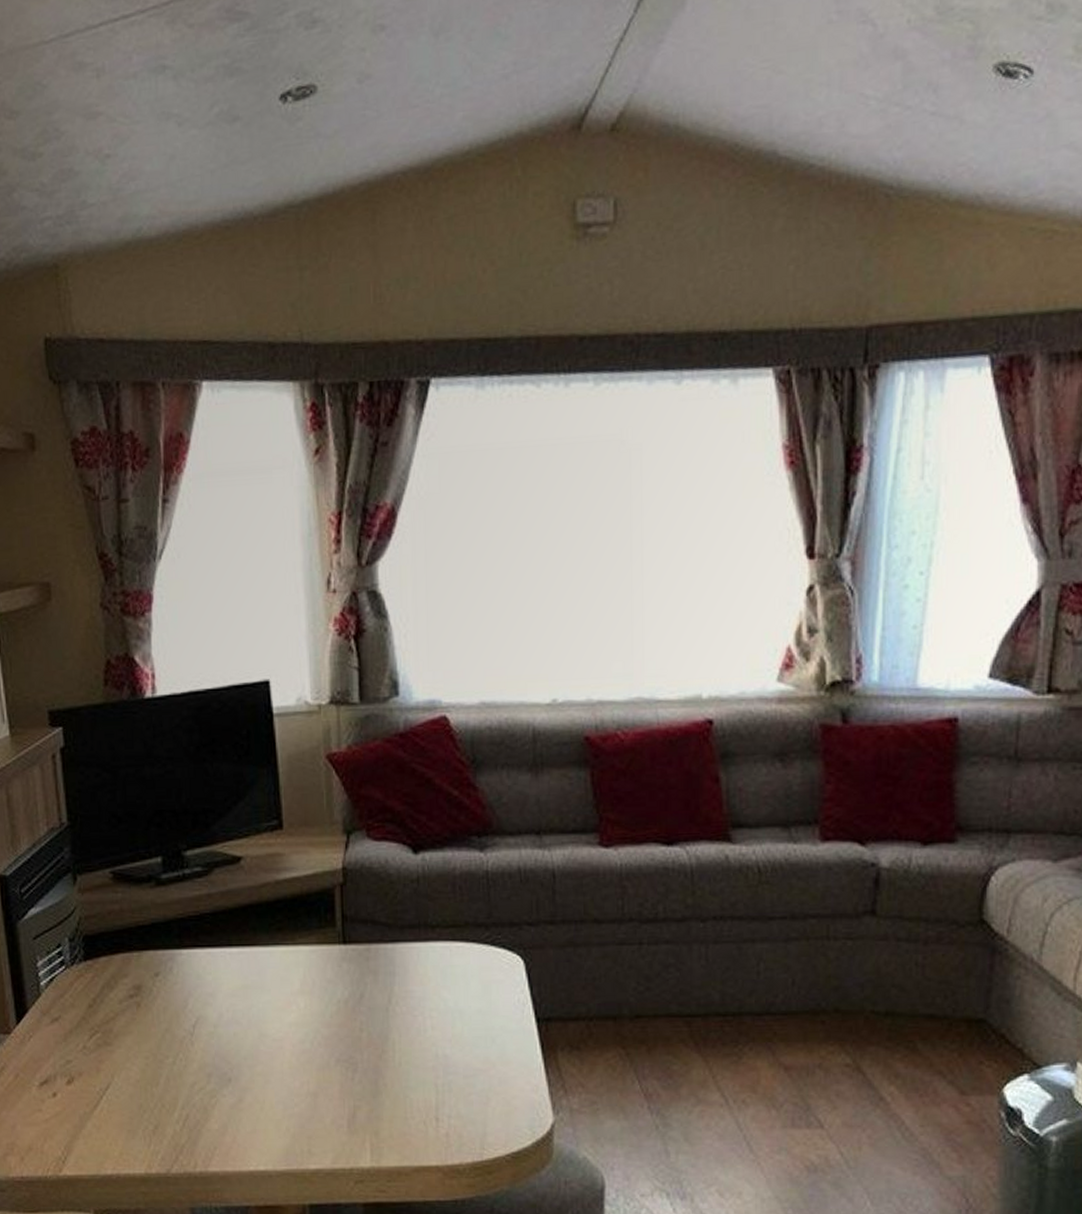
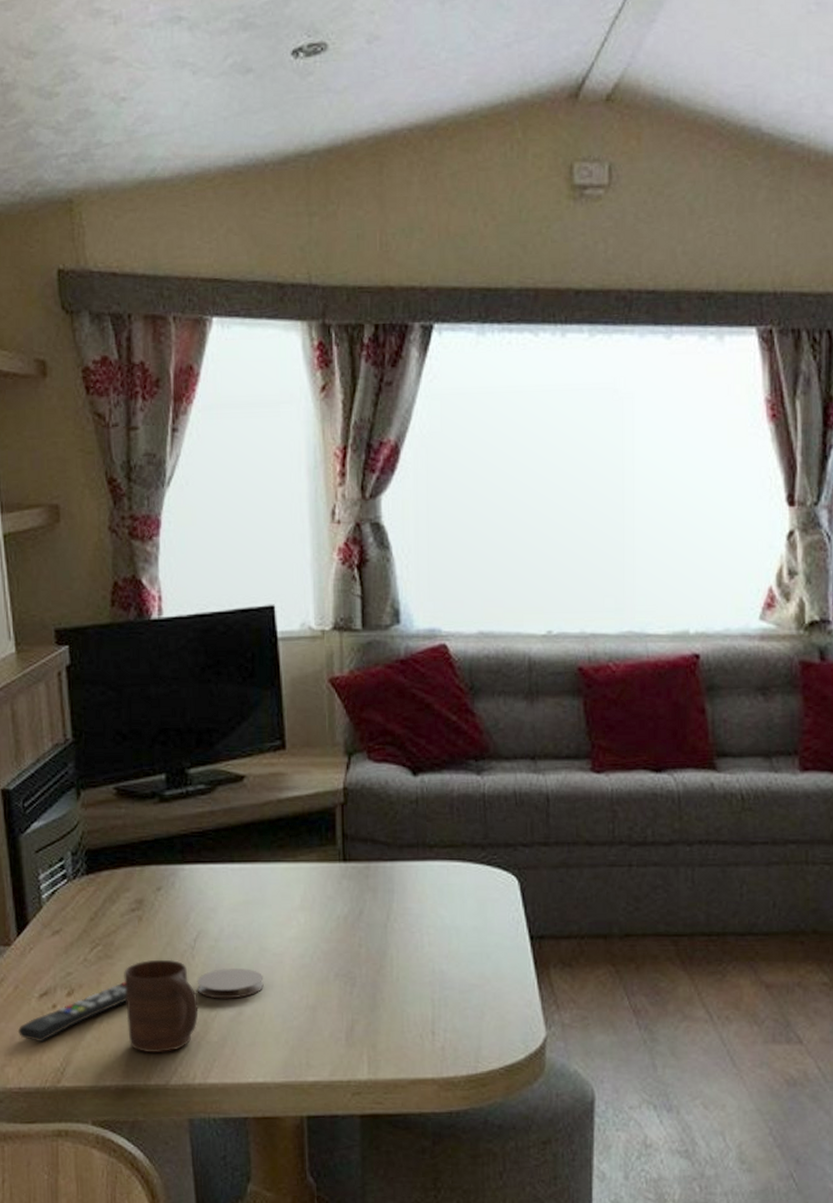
remote control: none [19,1069,127,1131] -> present [17,981,127,1043]
cup: none [123,1046,199,1142] -> present [124,959,199,1053]
coaster: none [196,1055,264,1086] -> present [197,968,264,999]

